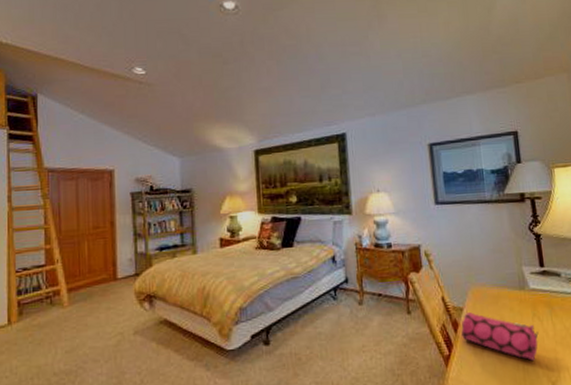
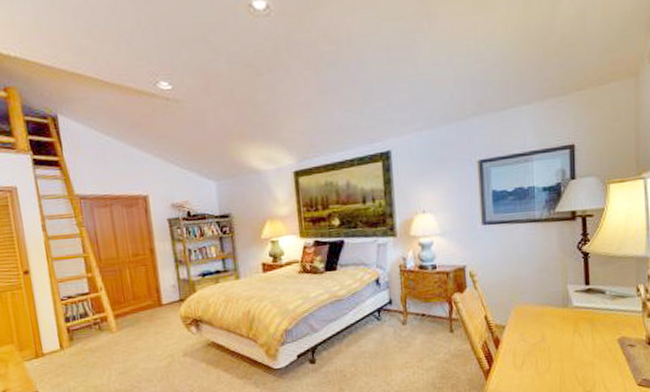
pencil case: present [460,312,539,361] -> none [501,330,578,373]

